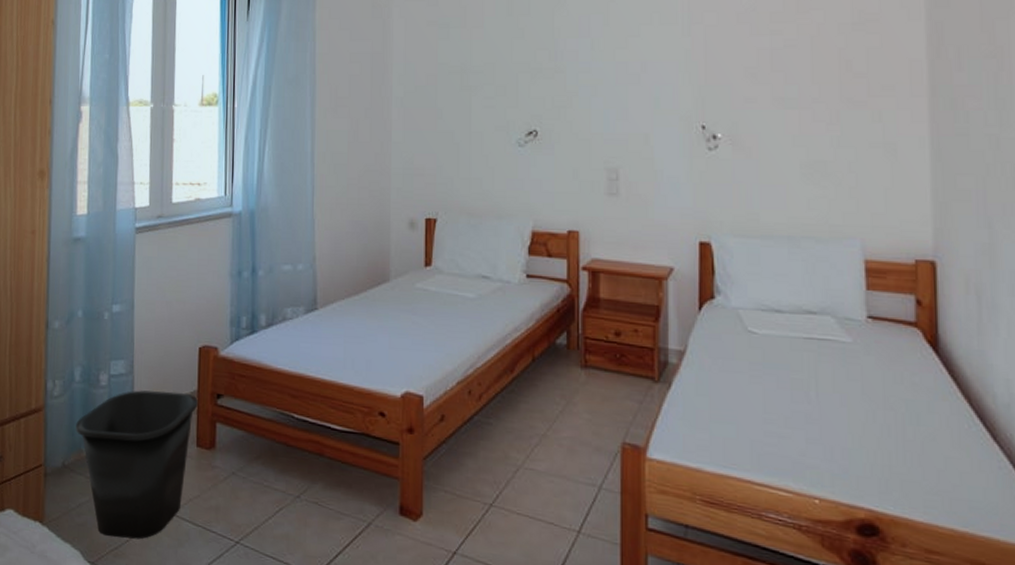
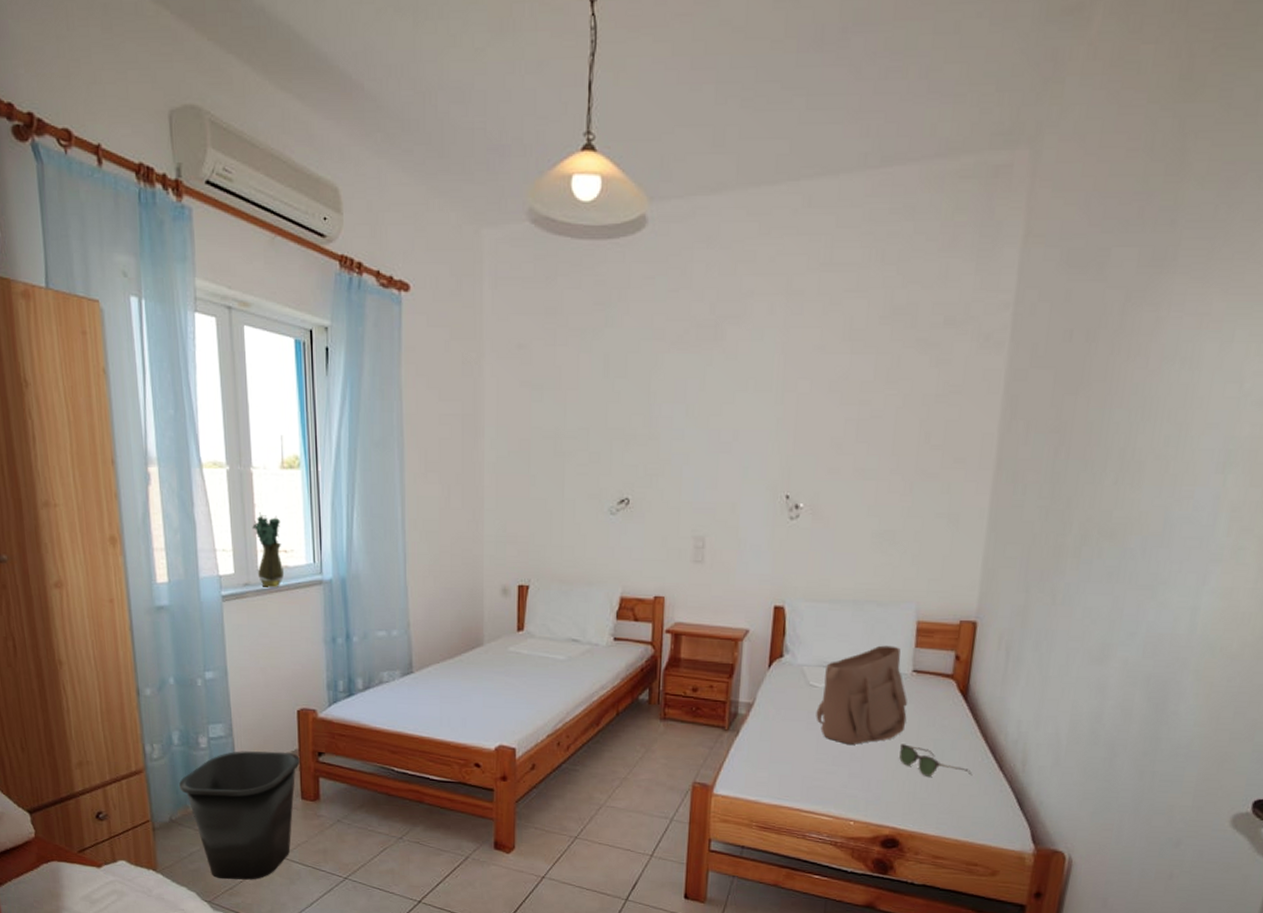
vase: none [169,147,197,220] -> present [252,512,285,588]
shoulder bag: none [759,287,868,403] -> present [816,645,907,745]
sunglasses: none [865,404,960,447] -> present [899,744,973,777]

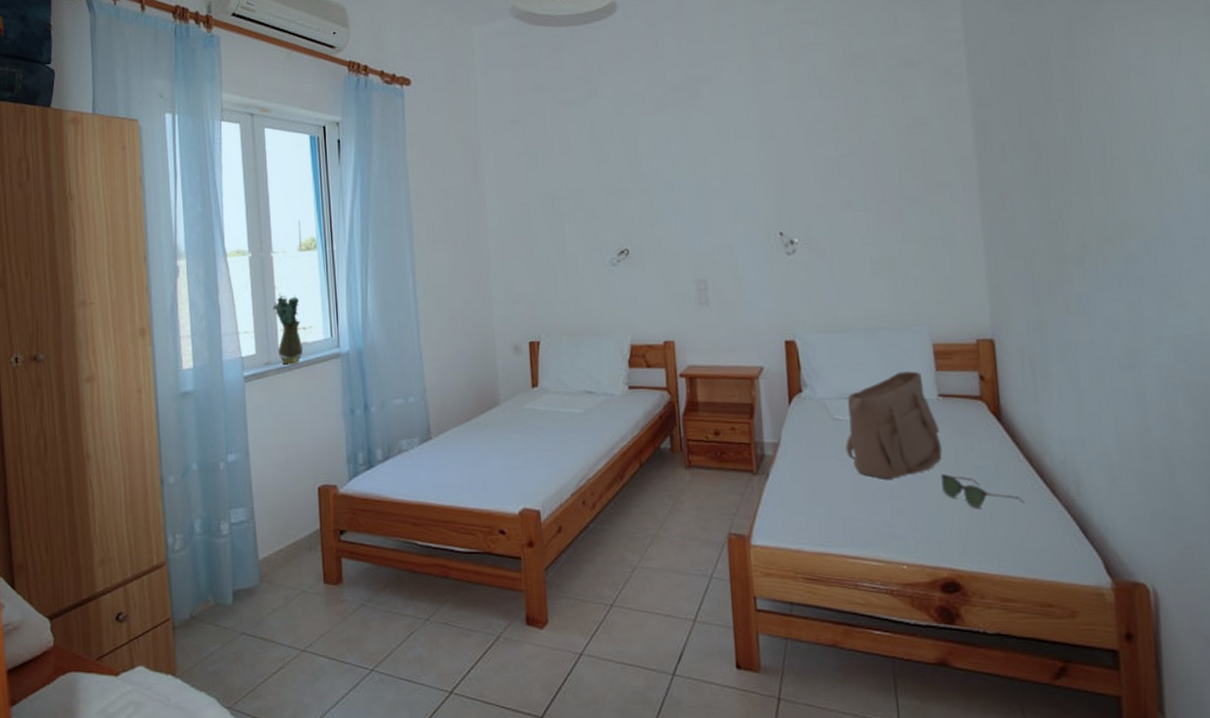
waste bin: present [179,751,300,880] -> none [200,532,322,679]

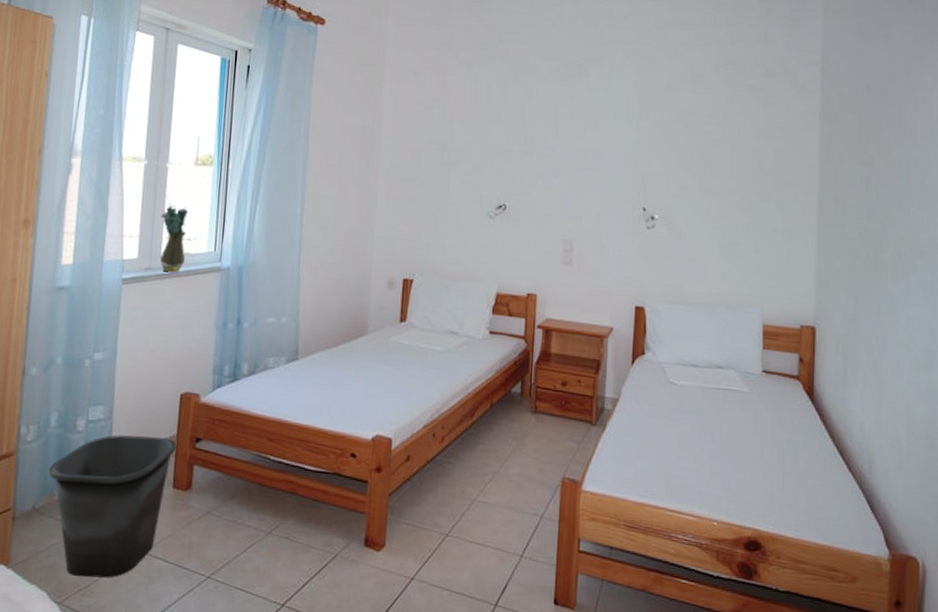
waste bin: none [200,532,322,679] -> present [49,435,177,578]
shoulder bag: present [846,371,942,479] -> none [677,346,760,442]
sunglasses: present [941,474,1025,508] -> none [756,443,825,476]

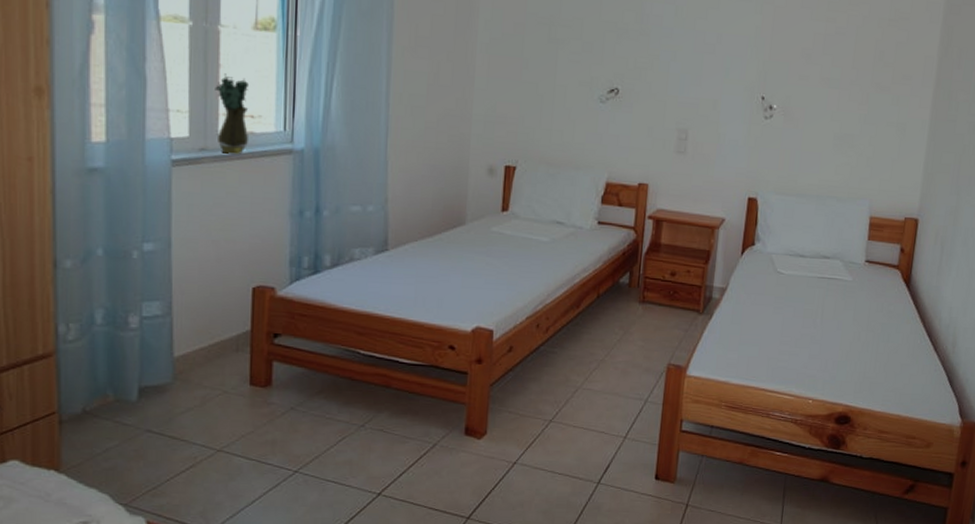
waste bin: present [49,435,177,578] -> none [99,332,251,478]

